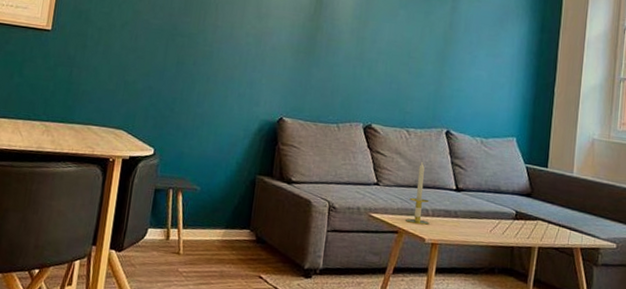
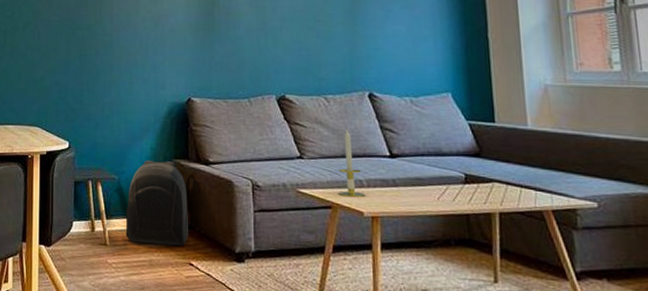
backpack: none [200,174,267,259] -> present [125,161,189,246]

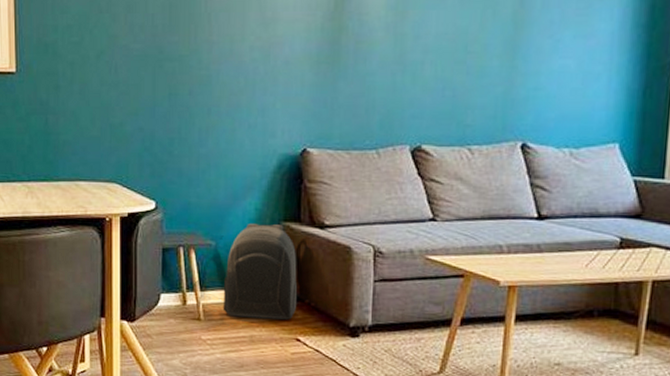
candle: present [338,128,366,198] -> none [473,186,505,265]

